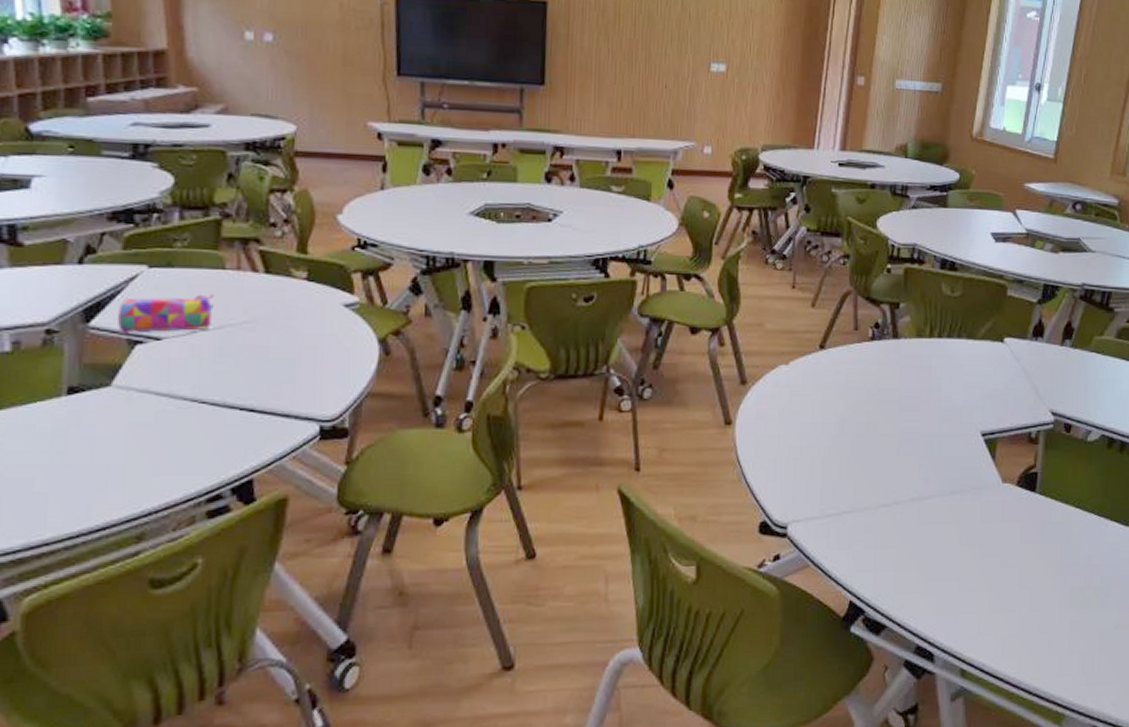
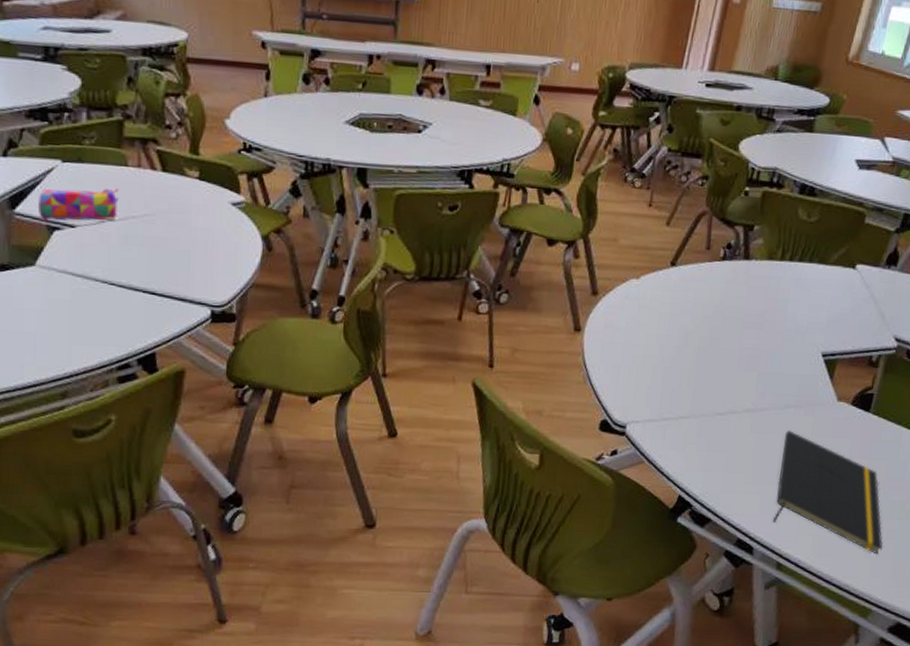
notepad: none [951,518,1068,650] -> present [772,430,883,555]

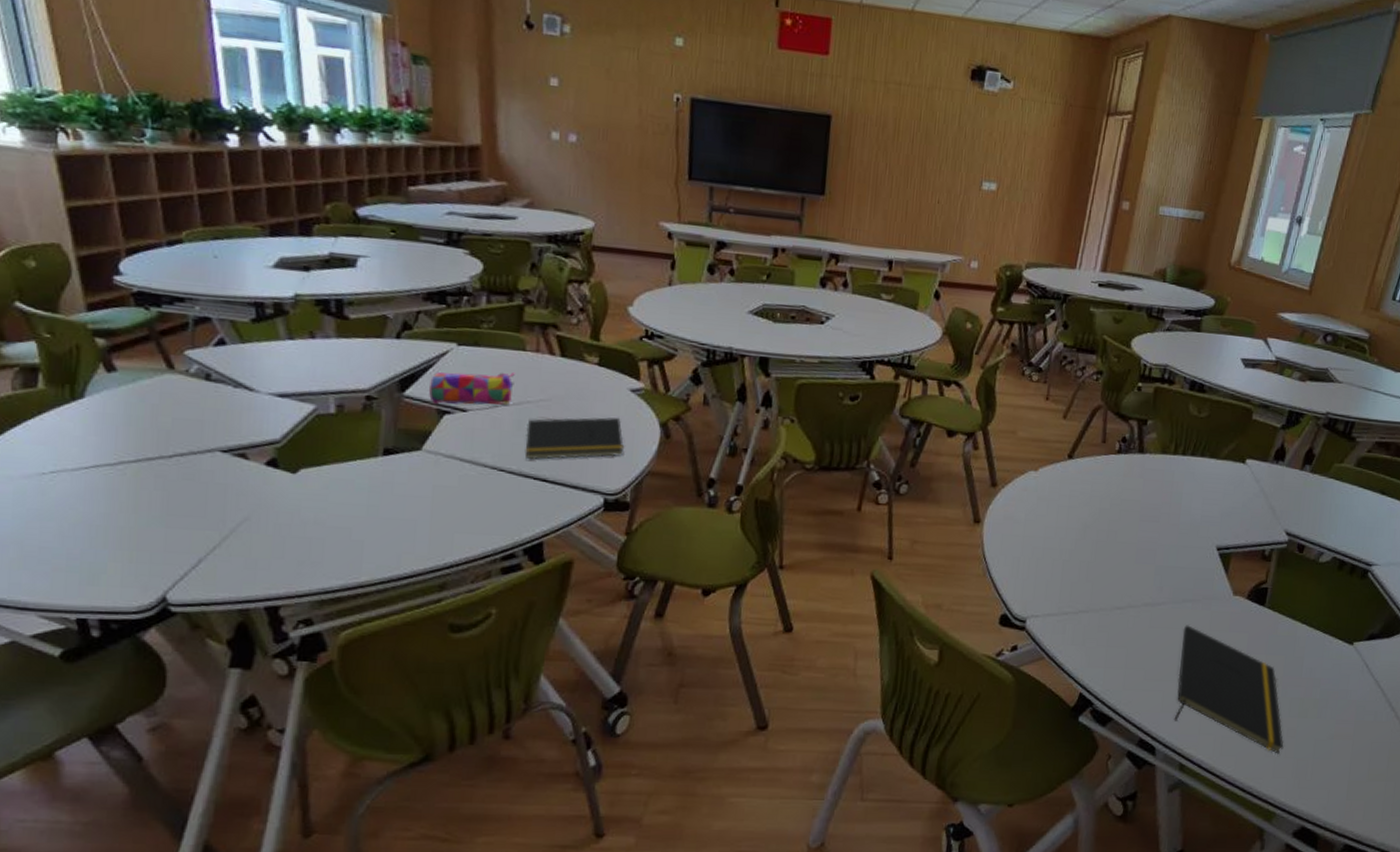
notepad: none [133,230,229,274] -> present [525,417,625,460]

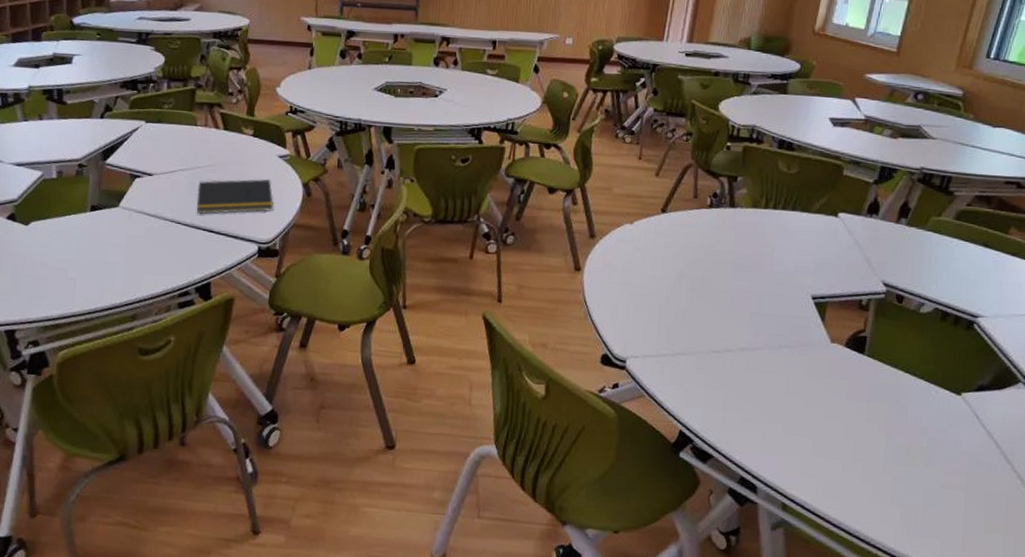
pencil case: present [429,372,515,405] -> none [124,143,189,170]
notepad: present [1174,625,1284,754] -> none [774,370,891,500]

